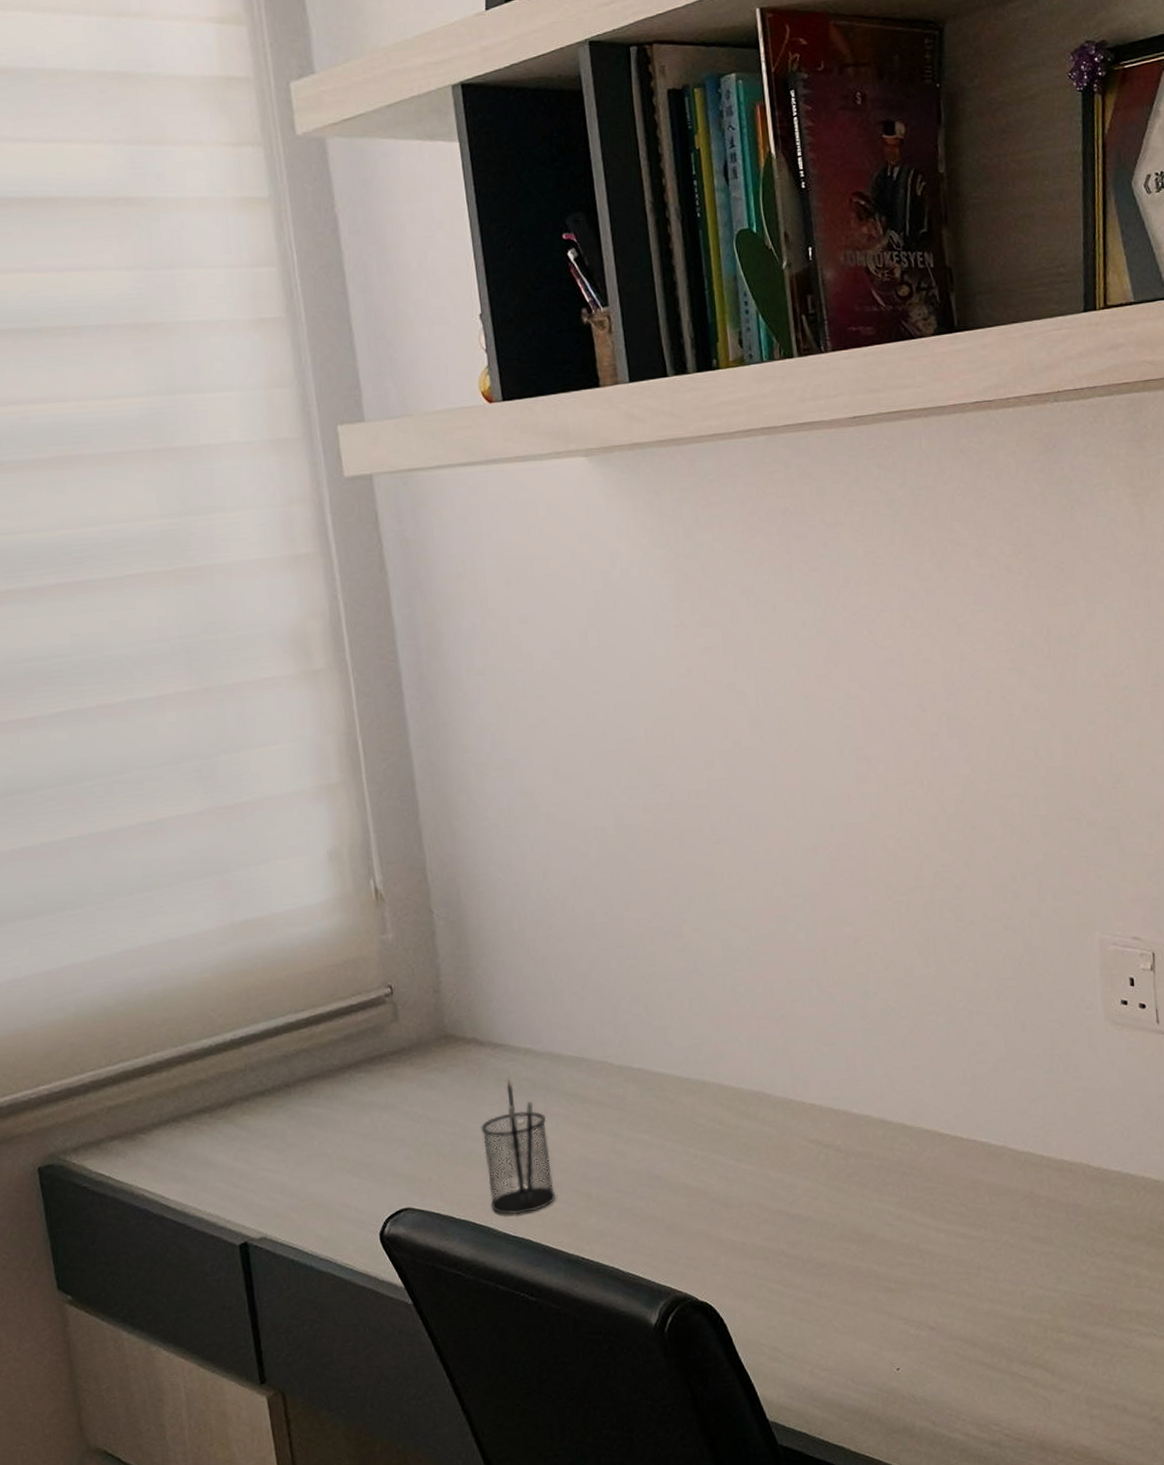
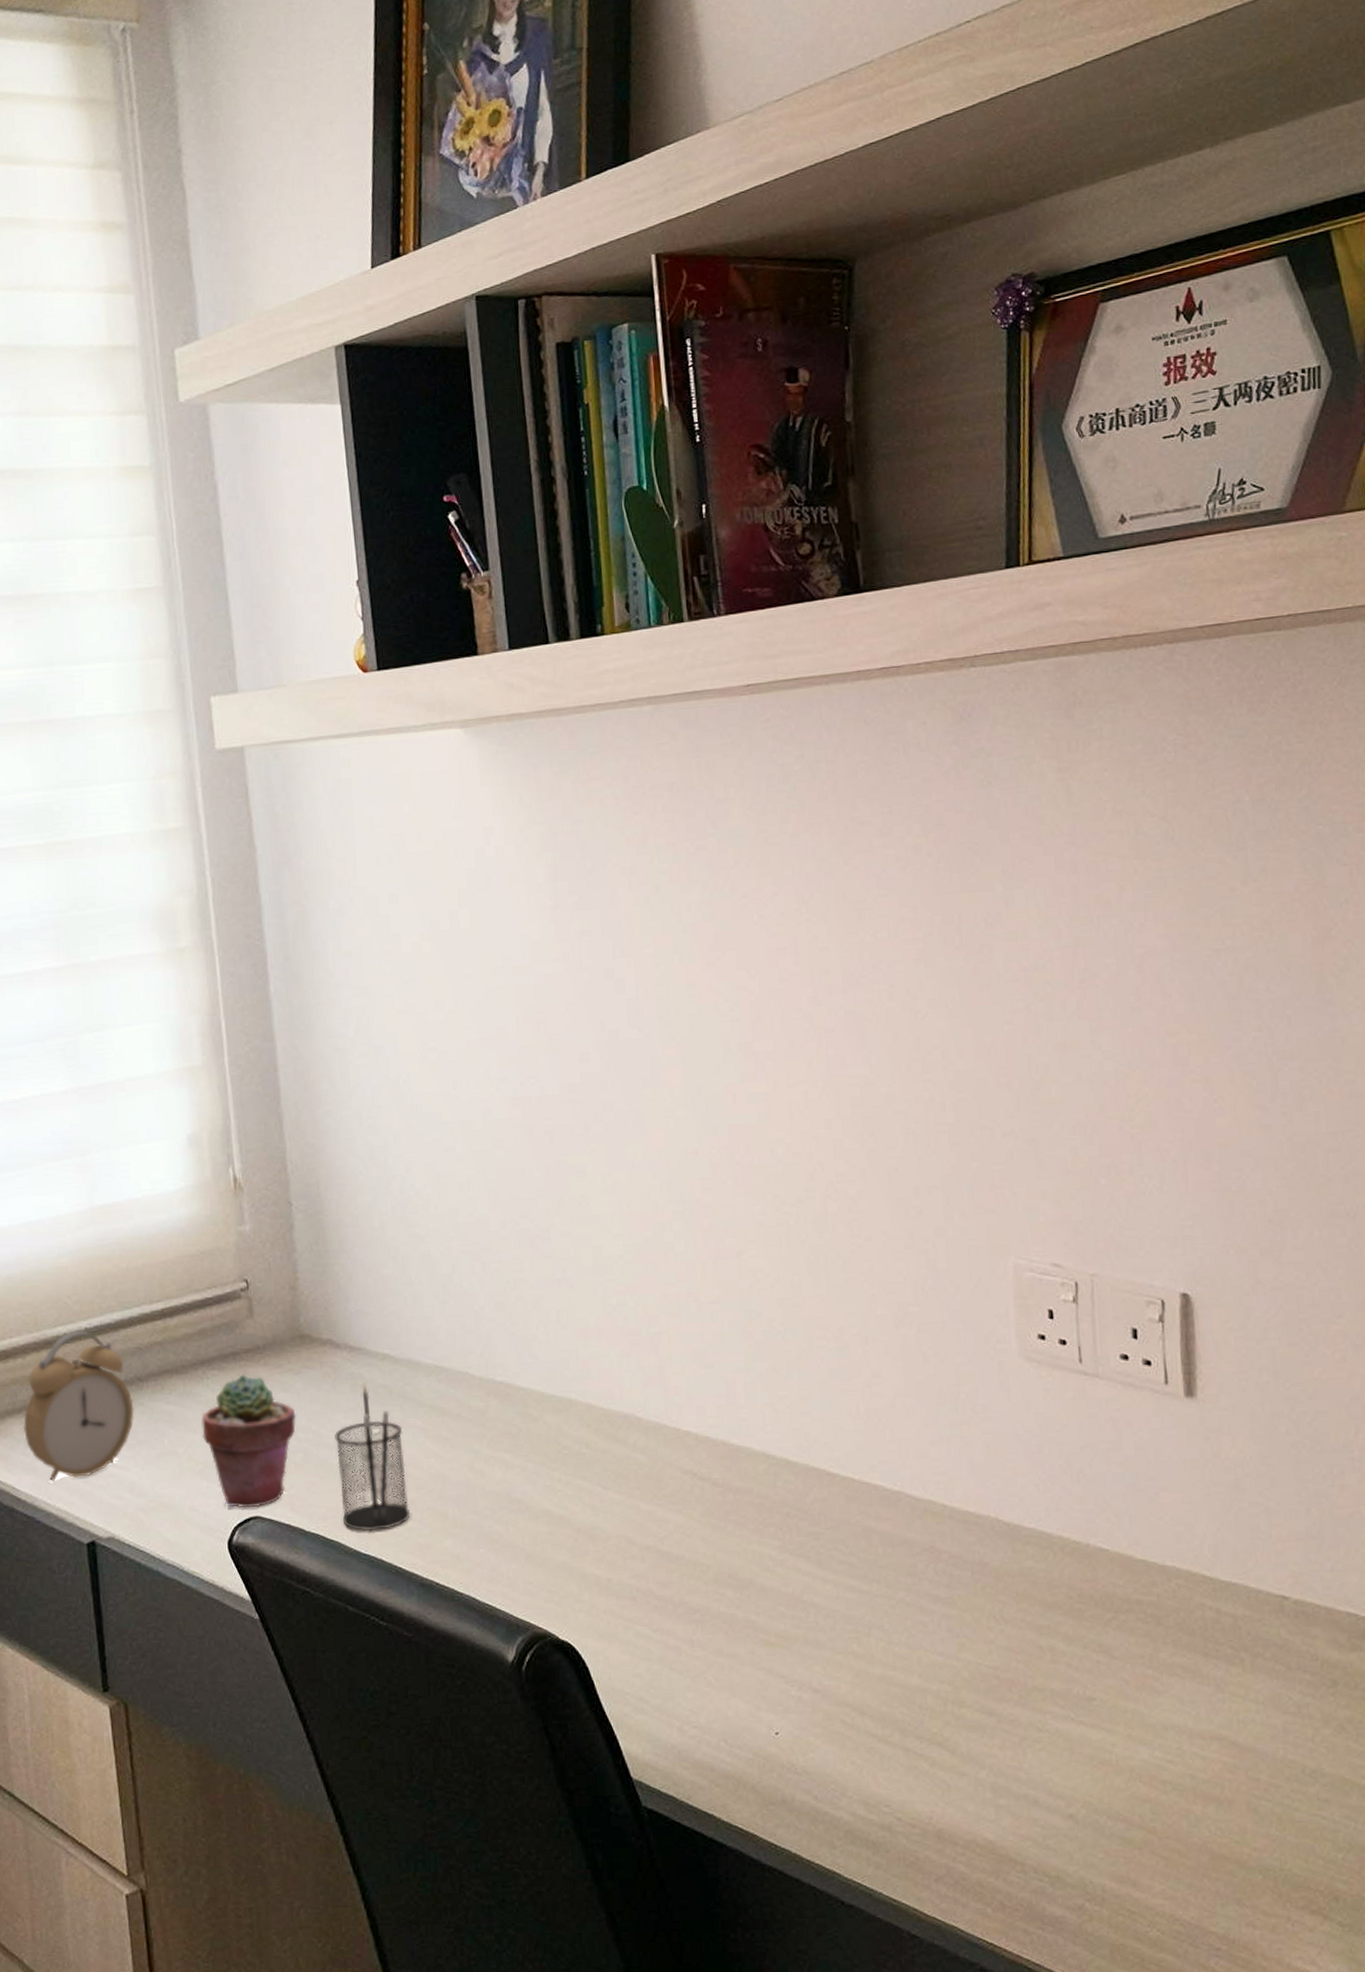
alarm clock: none [170,1042,283,1189] -> present [23,1330,134,1482]
potted succulent: none [350,1075,444,1202] -> present [201,1374,297,1509]

